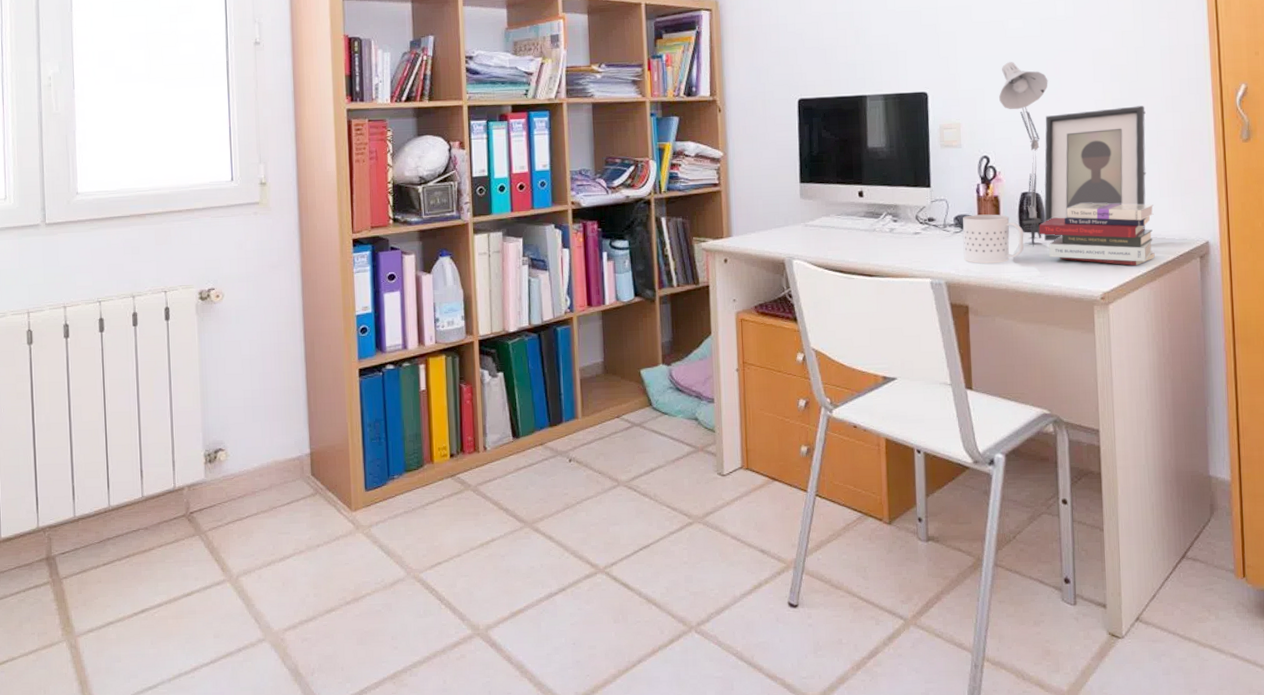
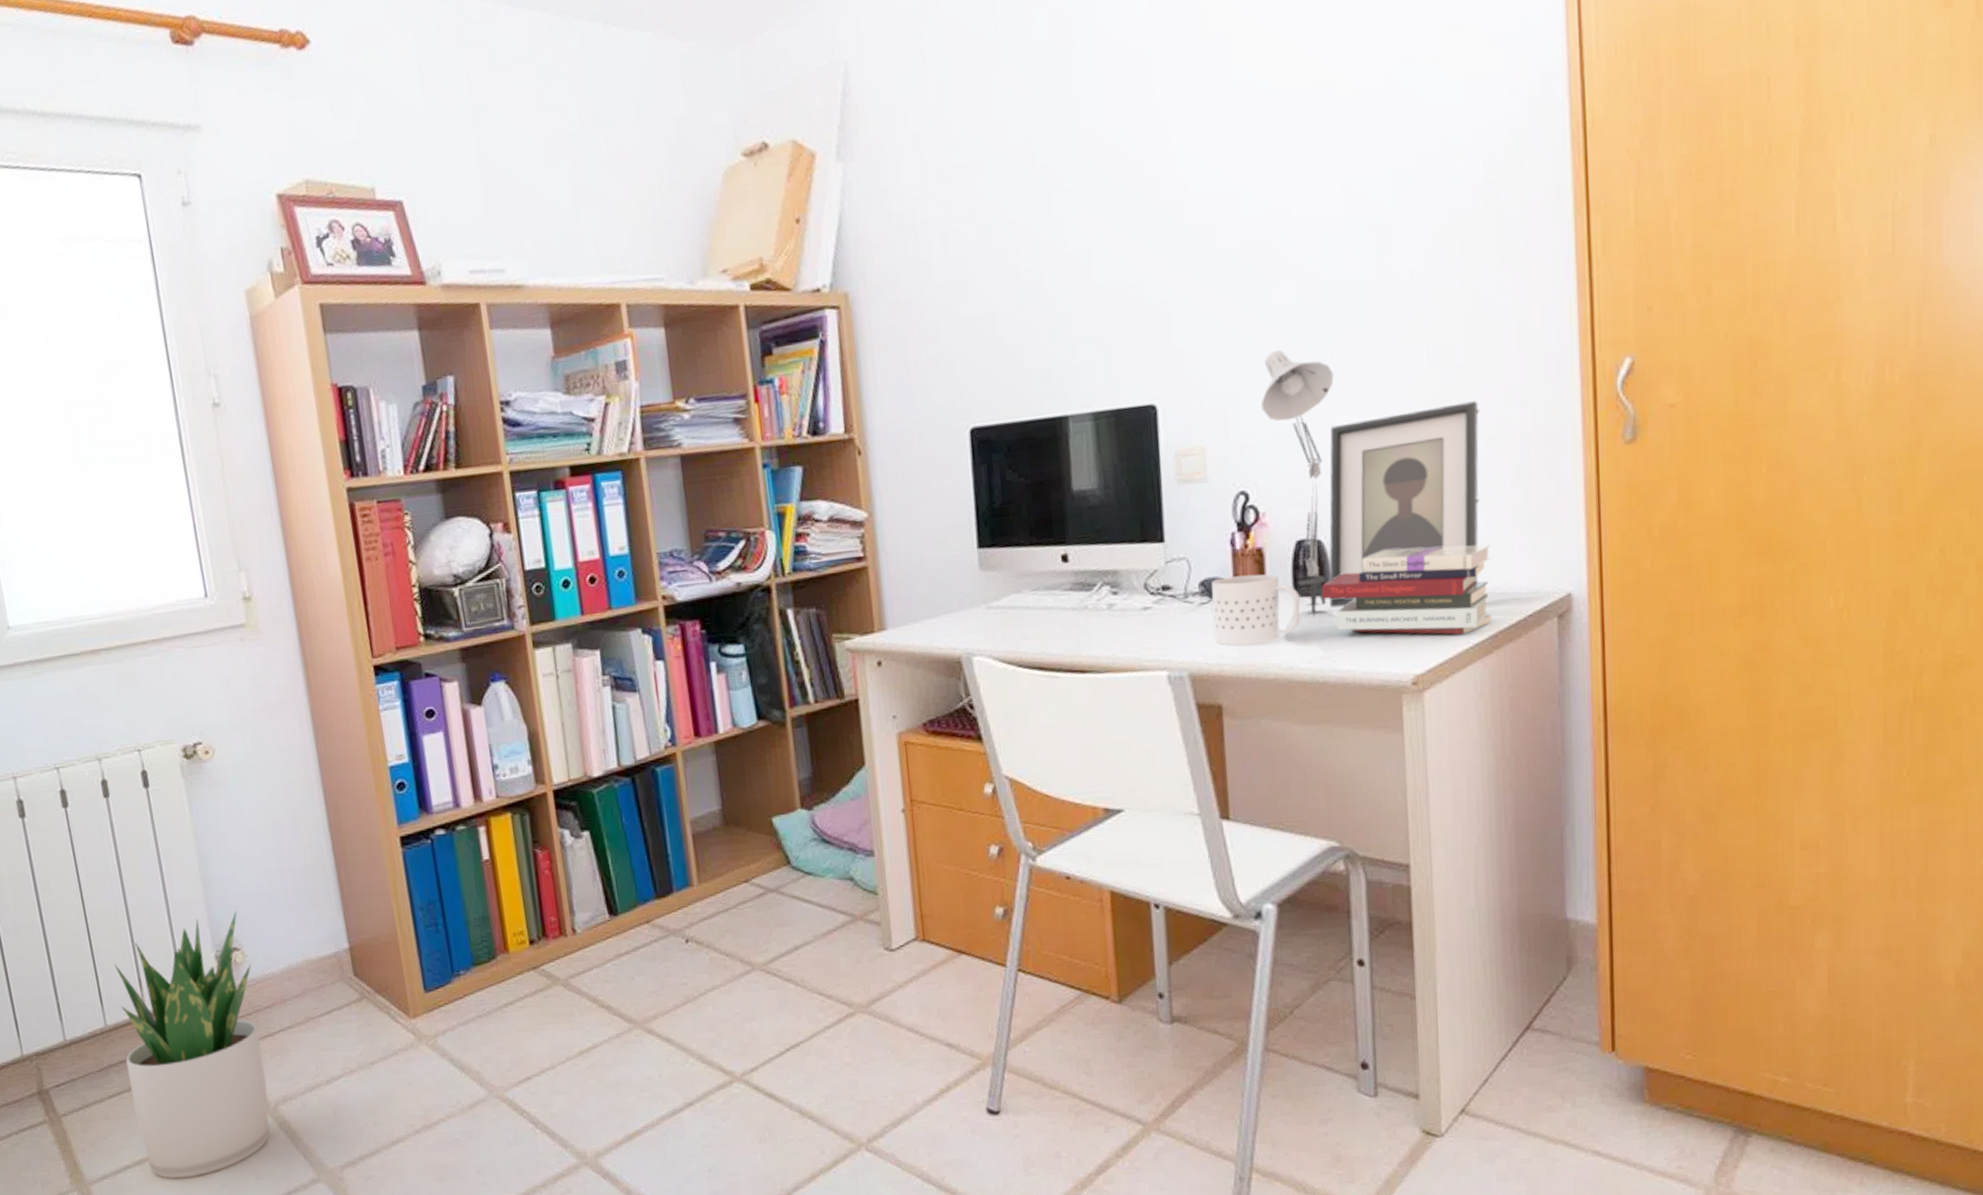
planter: none [122,420,232,635] -> present [115,912,270,1179]

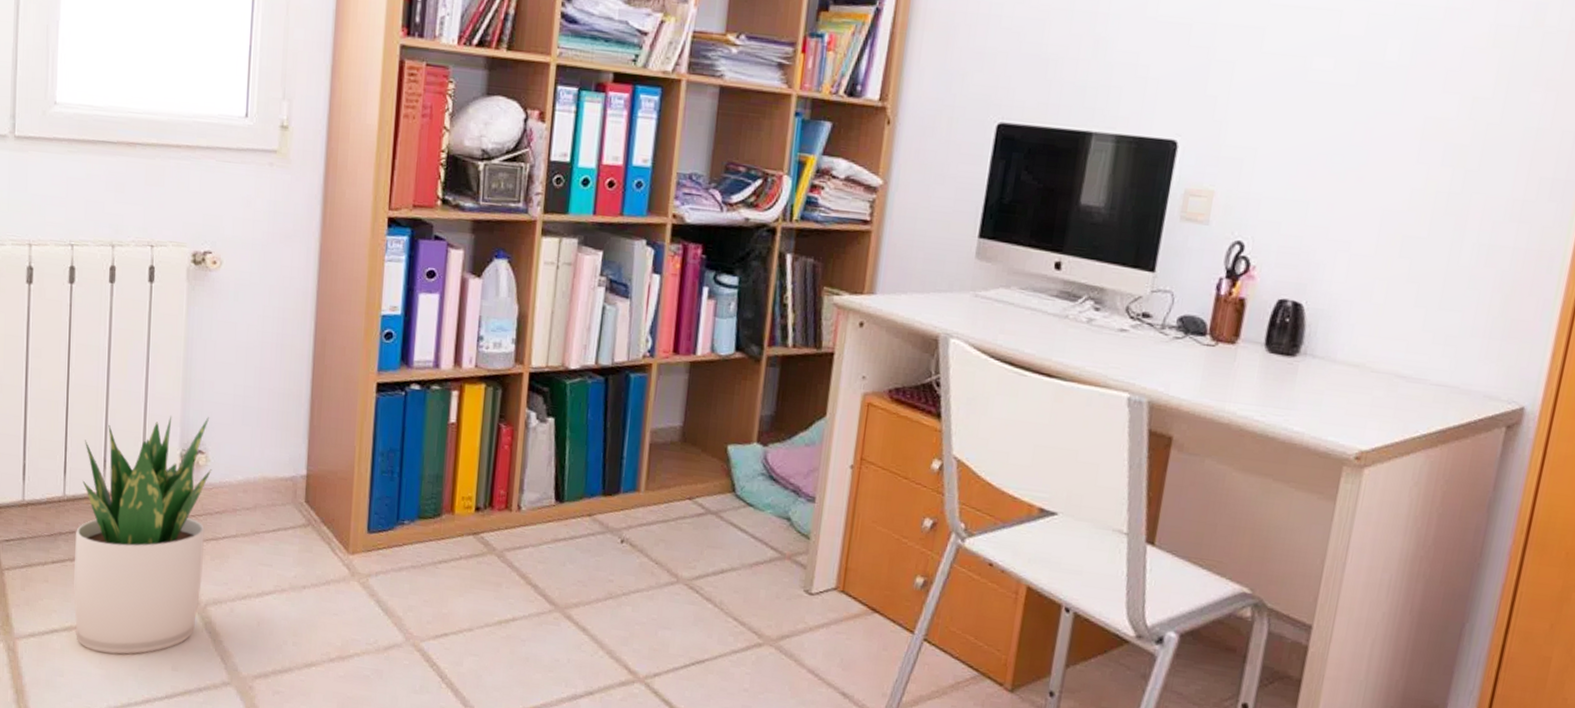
mug: present [1211,574,1301,646] -> none [1179,318,1270,389]
desk lamp: present [1261,350,1334,617] -> none [1270,116,1352,375]
books: present [1321,545,1491,635] -> none [1289,326,1459,424]
picture frame: present [1329,401,1480,609] -> none [1295,199,1481,378]

